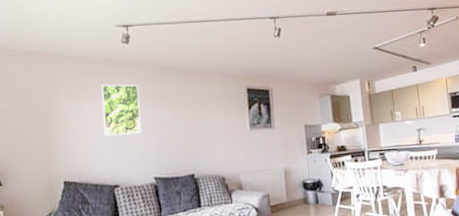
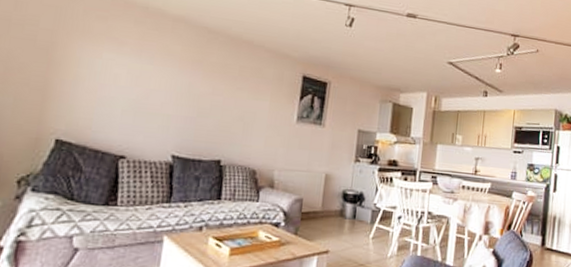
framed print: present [101,84,141,137] -> none [120,34,177,101]

